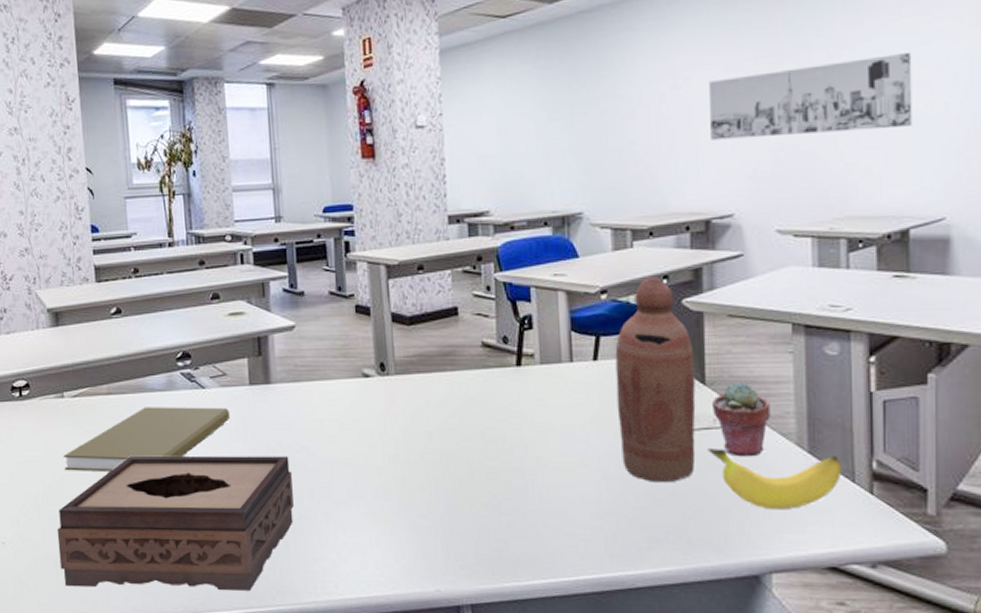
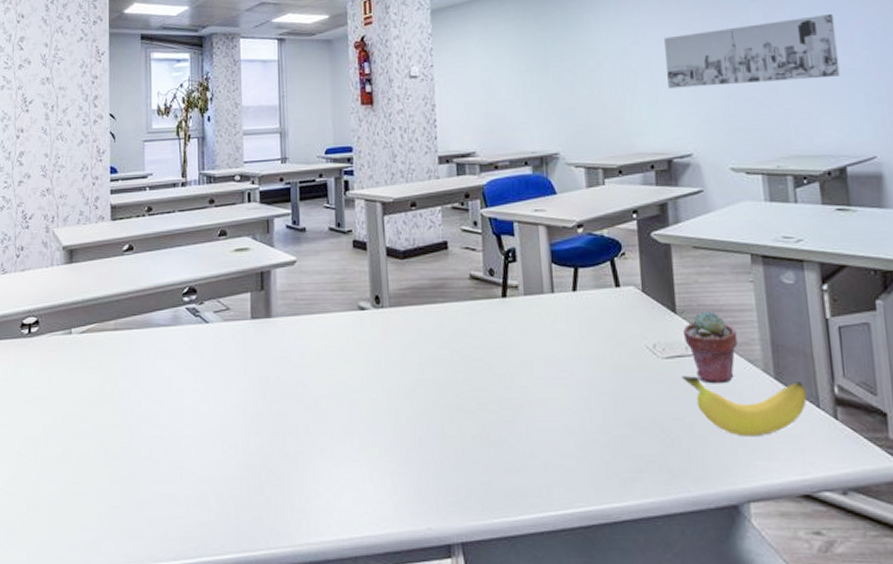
tissue box: present [57,455,294,591] -> none [53,390,289,533]
book: present [63,407,231,472] -> none [66,341,232,409]
bottle: present [615,277,696,483] -> none [592,212,671,411]

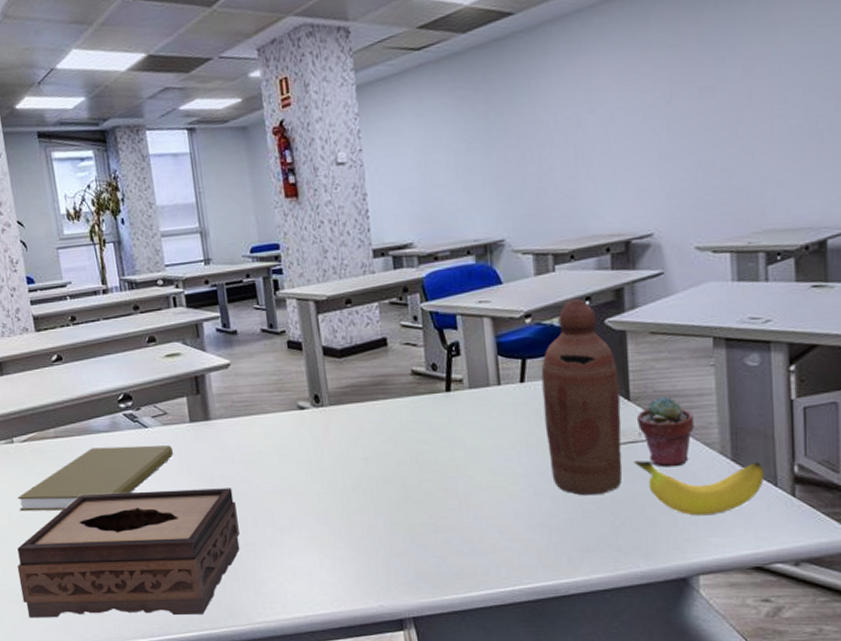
tissue box: none [53,390,289,533] -> present [17,488,240,618]
book: none [66,341,232,409] -> present [17,445,174,512]
bottle: none [592,212,671,411] -> present [541,299,623,496]
wall art: present [664,14,840,89] -> none [625,63,829,162]

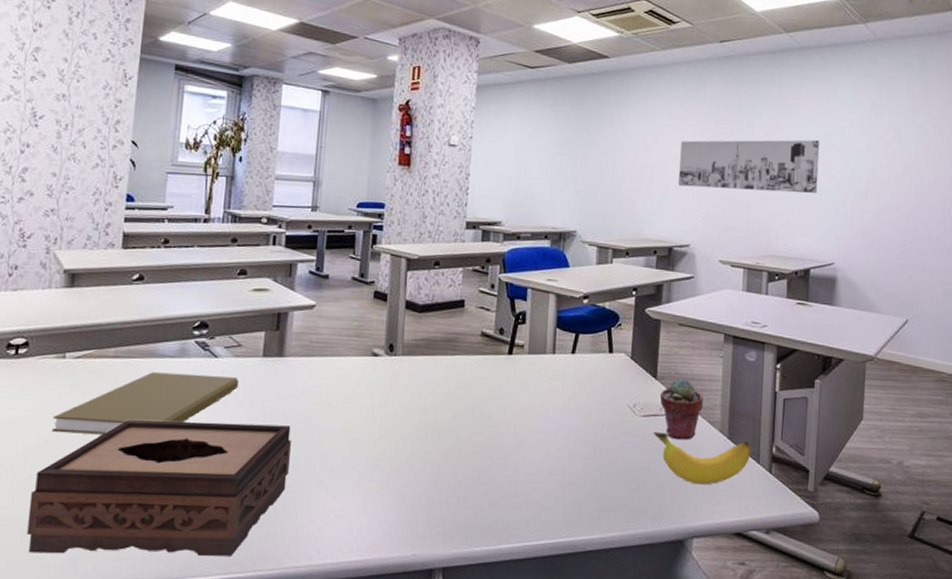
bottle: present [541,299,623,496] -> none [586,288,651,460]
wall art: none [625,63,829,162] -> present [678,139,820,193]

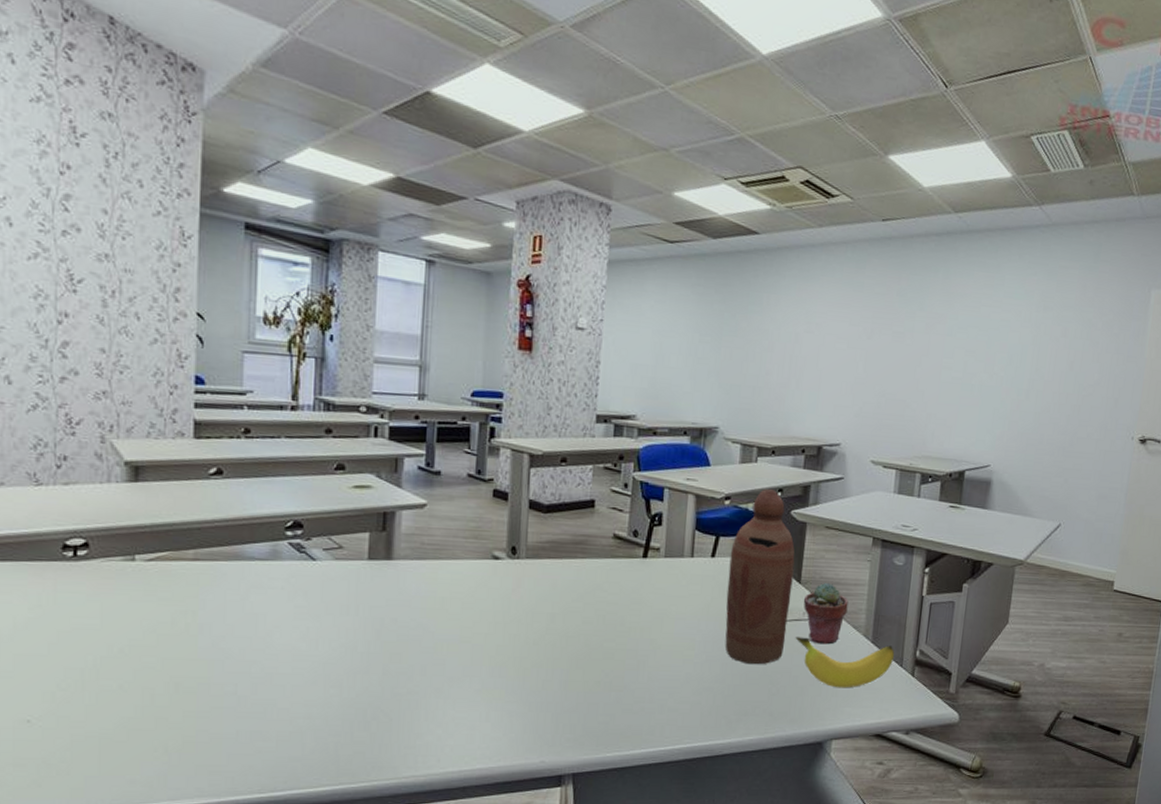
tissue box: present [26,420,291,556] -> none [105,628,404,769]
book: present [51,372,240,435] -> none [125,576,342,643]
bottle: none [586,288,651,460] -> present [724,489,795,665]
wall art: present [678,139,820,193] -> none [831,330,984,391]

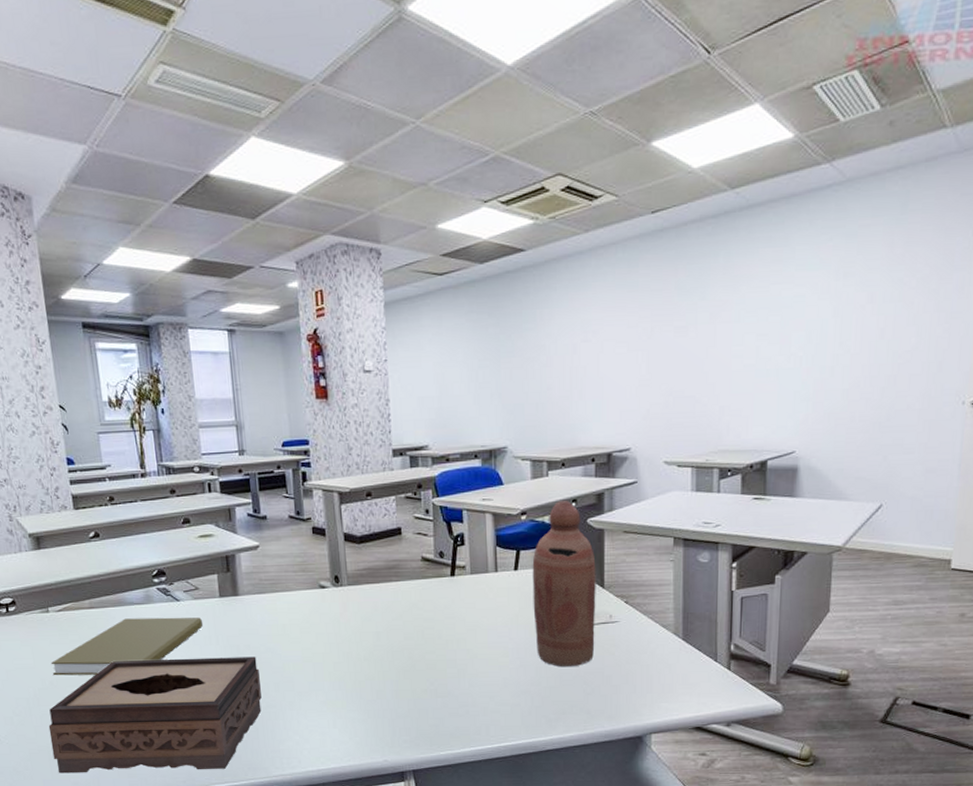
tissue box: none [105,628,404,769] -> present [48,656,262,774]
book: none [125,576,342,643] -> present [50,617,204,676]
banana: present [795,637,895,688] -> none [604,639,708,685]
potted succulent: present [803,582,849,645] -> none [608,585,655,645]

